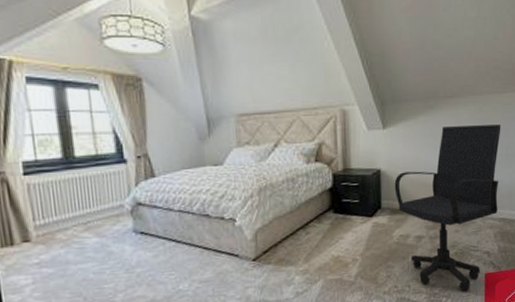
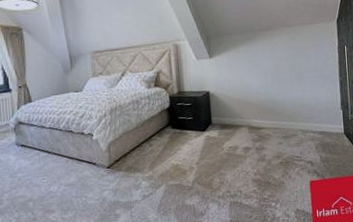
office chair: present [394,124,501,292] -> none [222,50,317,198]

